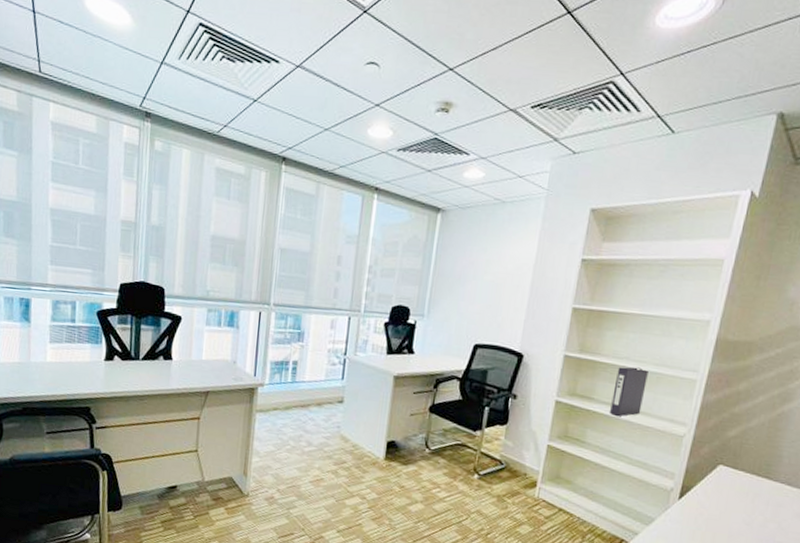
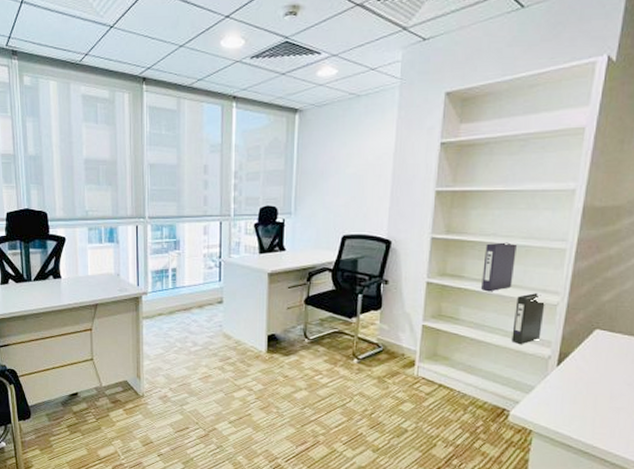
binder: none [635,422,672,474] -> present [511,293,545,344]

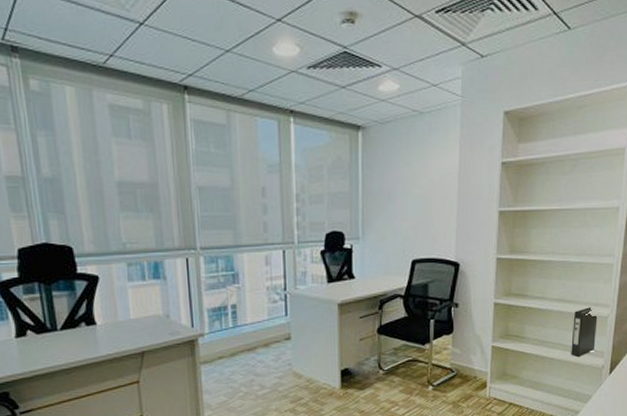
binder: present [481,242,517,291] -> none [543,259,572,308]

